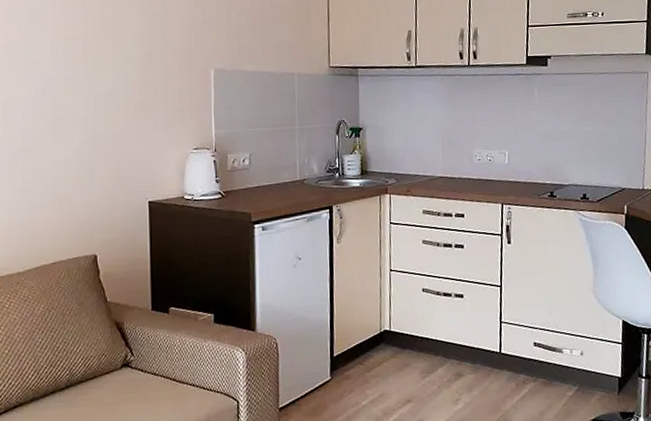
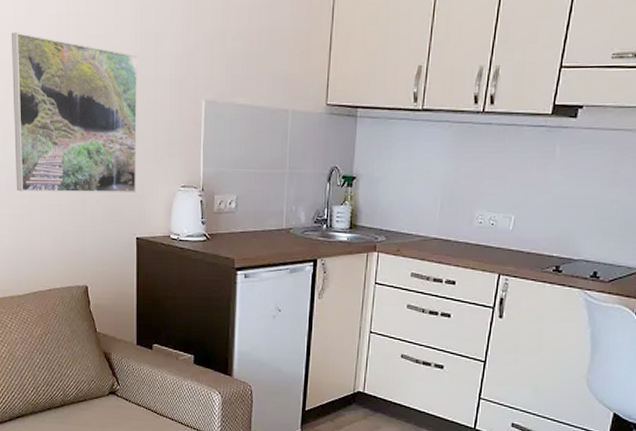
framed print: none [14,17,148,167] -> present [11,32,138,193]

